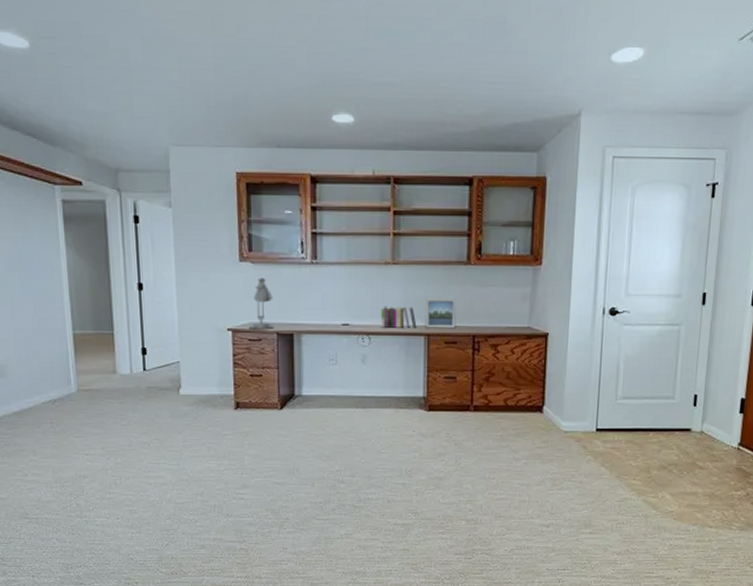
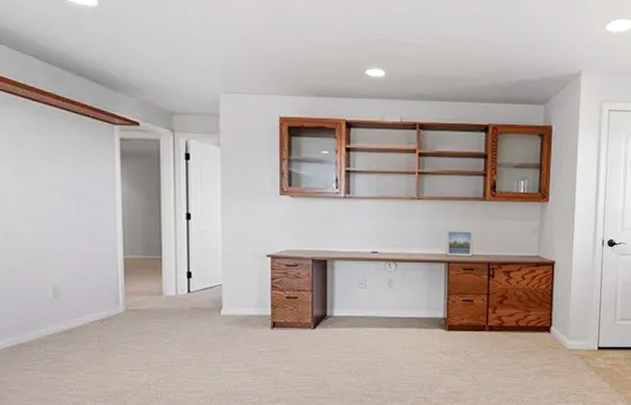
desk lamp: present [248,278,274,330] -> none [286,210,310,257]
books: present [380,306,417,328] -> none [406,236,438,256]

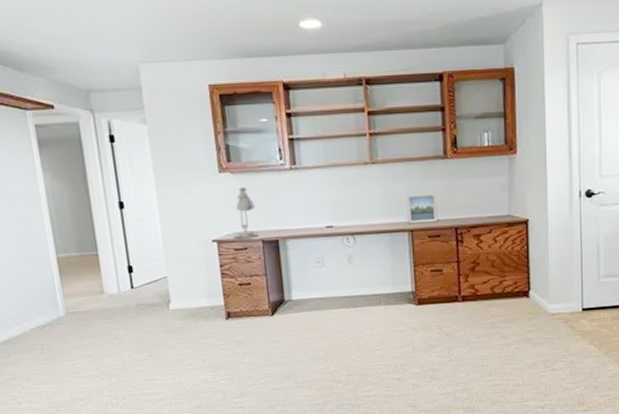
desk lamp: none [286,210,310,257] -> present [233,187,259,240]

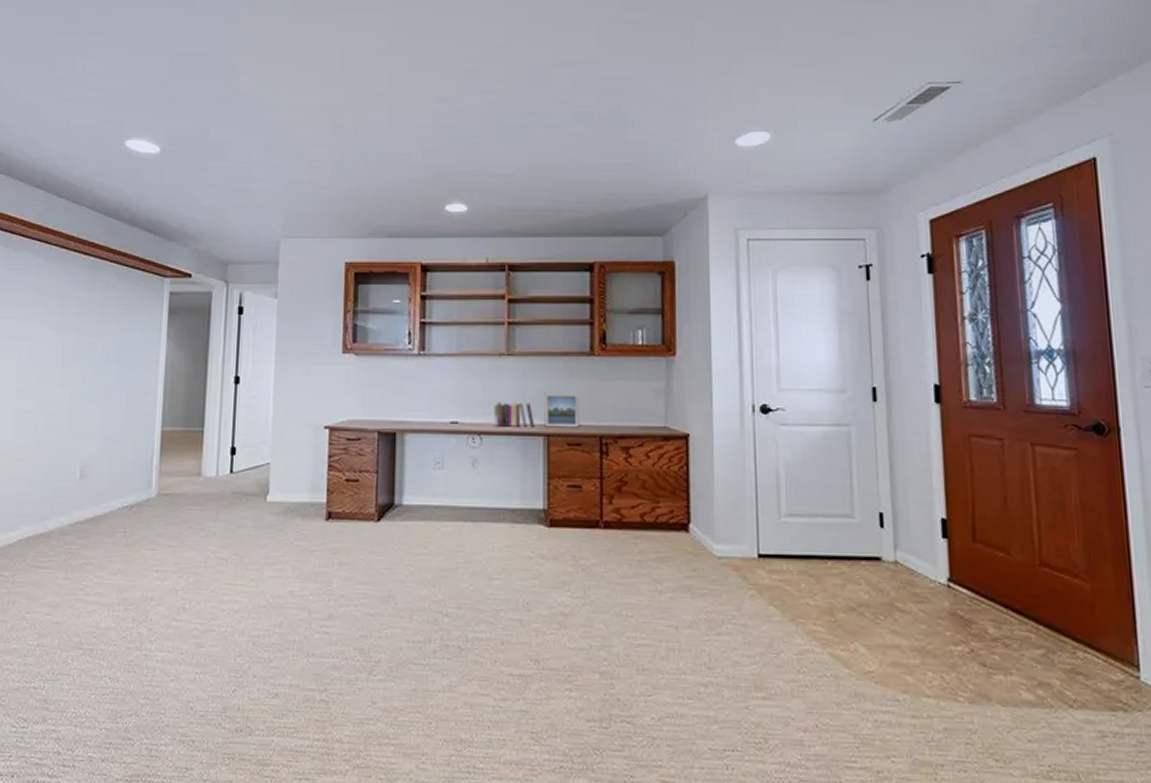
desk lamp: present [233,187,259,240] -> none [347,370,376,428]
books: none [362,204,400,227] -> present [493,401,535,427]

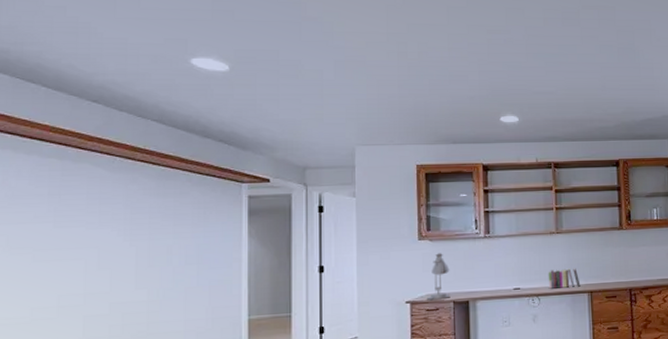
desk lamp: none [347,370,376,428] -> present [426,253,451,301]
picture frame: present [544,393,580,428] -> none [587,259,615,286]

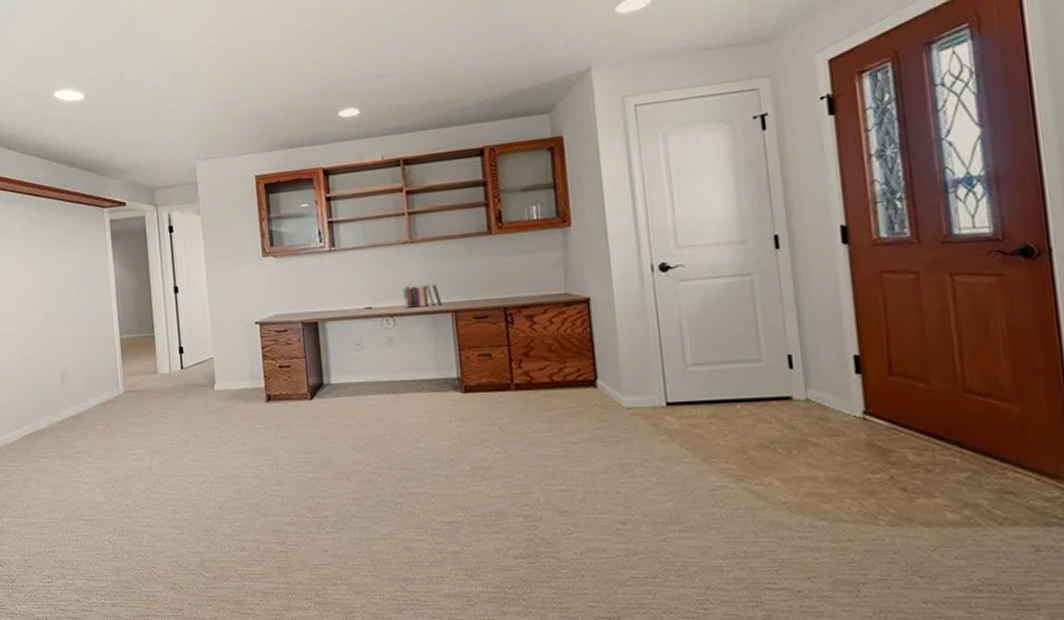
desk lamp: present [426,253,451,301] -> none [274,270,299,322]

